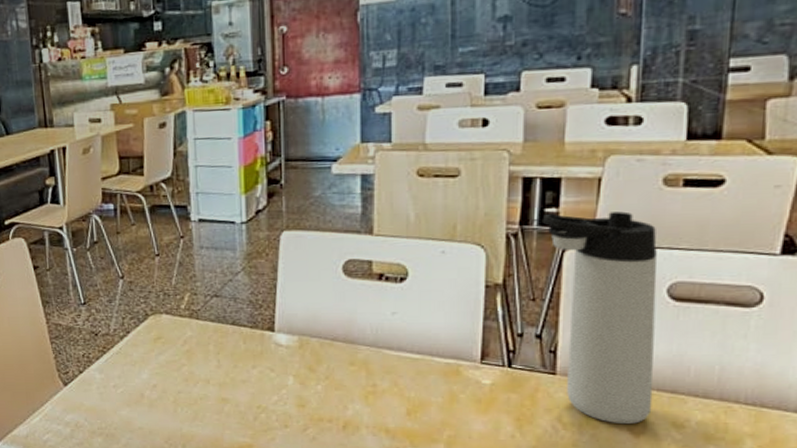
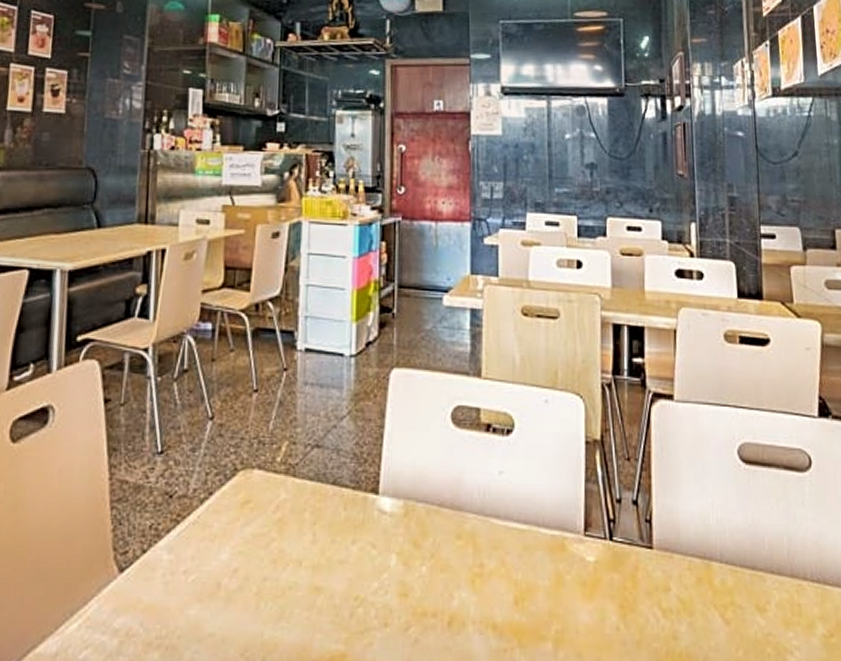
thermos bottle: present [541,211,658,425] -> none [631,365,738,610]

